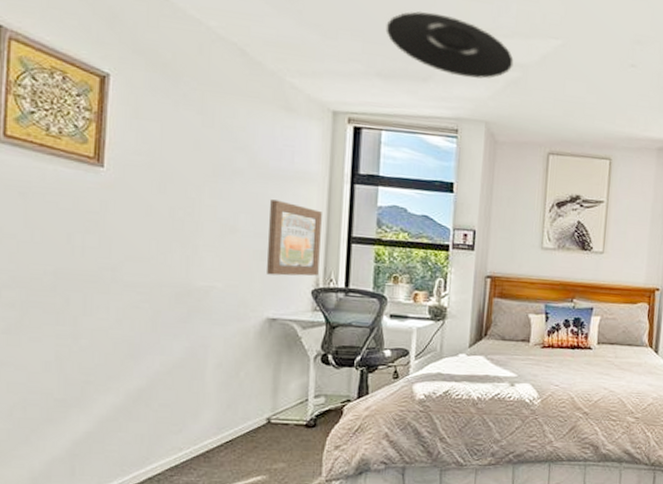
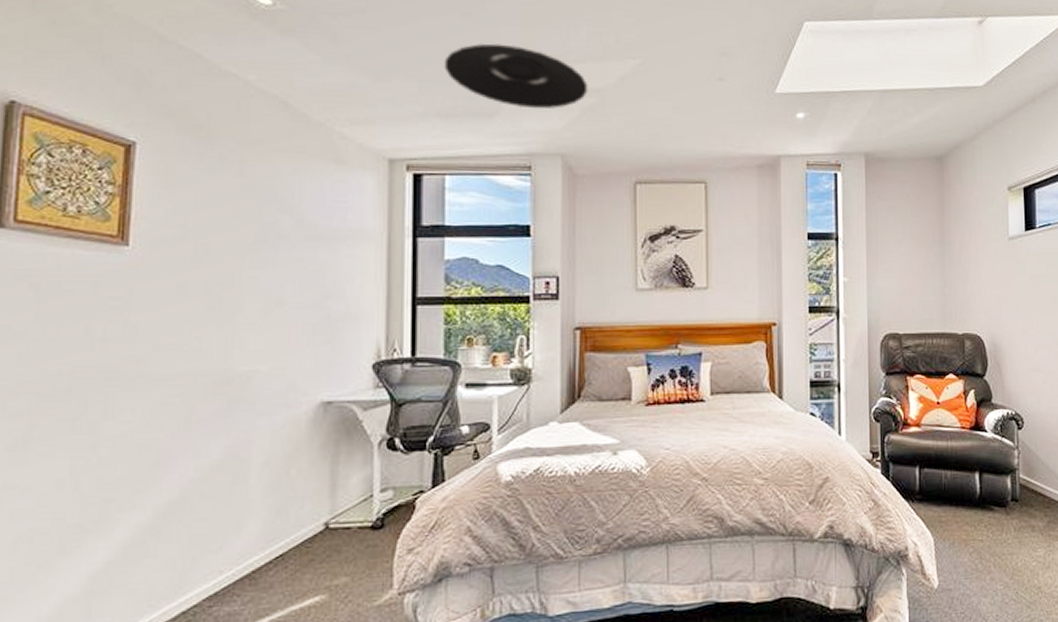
wall art: present [267,199,322,276] -> none [320,264,381,351]

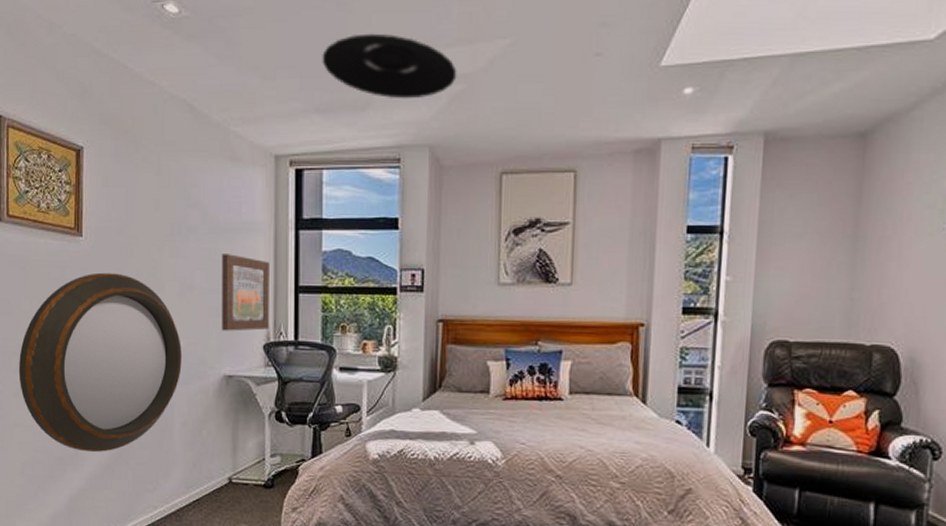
home mirror: none [17,288,265,512] -> present [18,272,182,452]
wall art: none [320,264,381,351] -> present [222,254,269,331]

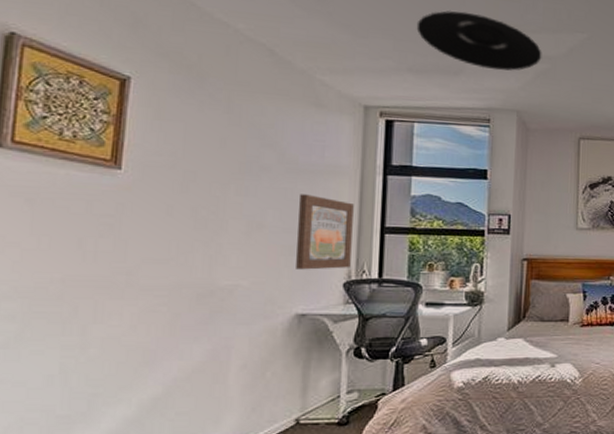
home mirror: present [18,272,182,452] -> none [9,208,245,405]

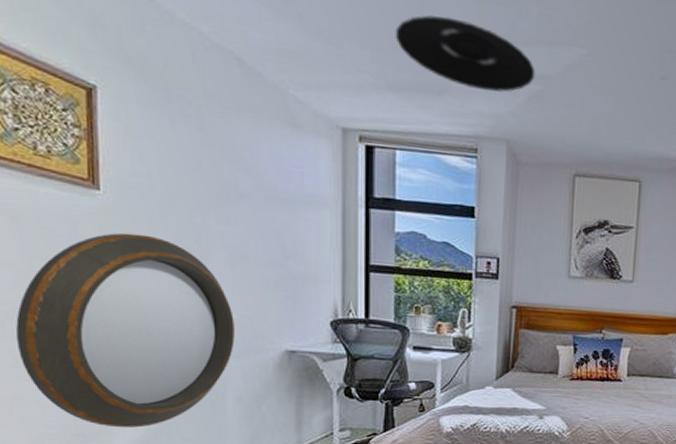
home mirror: none [9,208,245,405] -> present [15,232,235,428]
wall art: present [296,194,354,270] -> none [281,225,337,307]

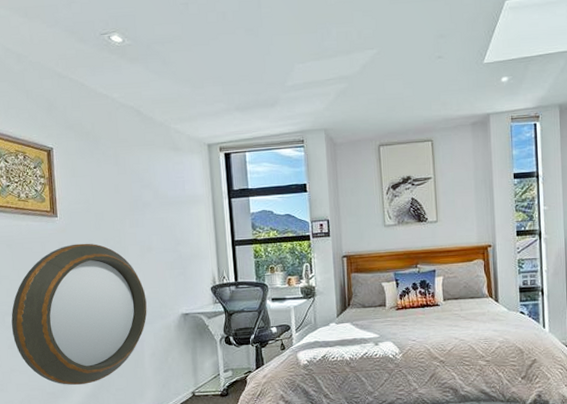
ceiling light: present [395,15,536,92] -> none [237,50,340,98]

